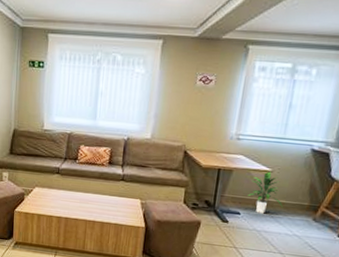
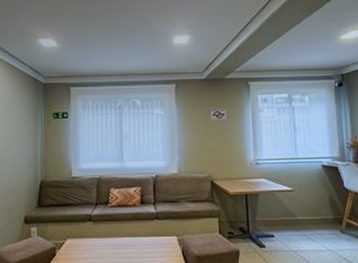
indoor plant: present [248,171,283,214] -> none [277,190,311,233]

